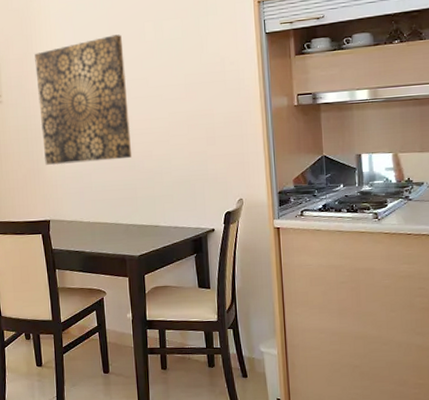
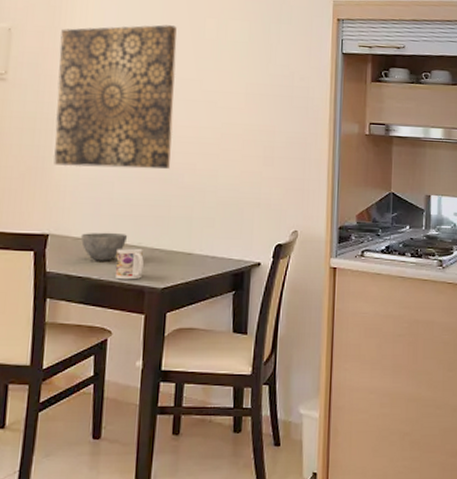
bowl: none [73,214,108,238] -> present [80,232,128,261]
mug: none [100,225,122,251] -> present [115,248,144,280]

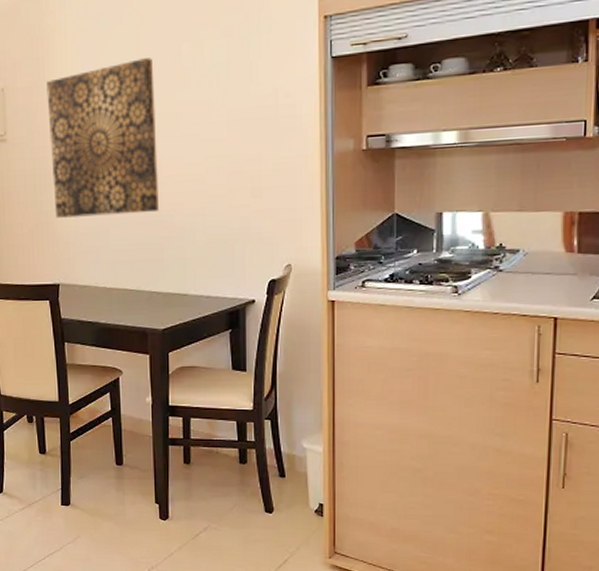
bowl: present [80,232,128,261] -> none [86,278,127,306]
mug: present [115,248,144,280] -> none [119,292,144,323]

